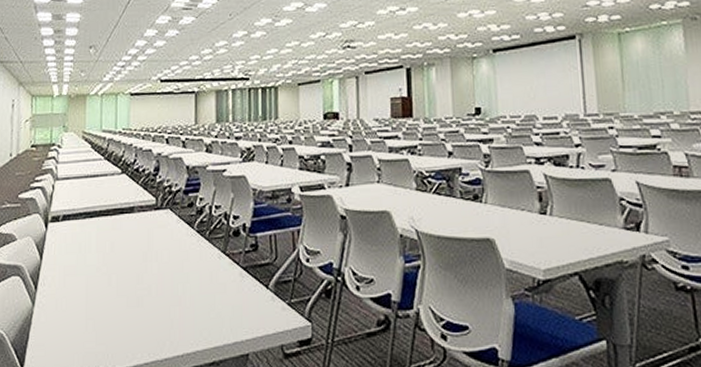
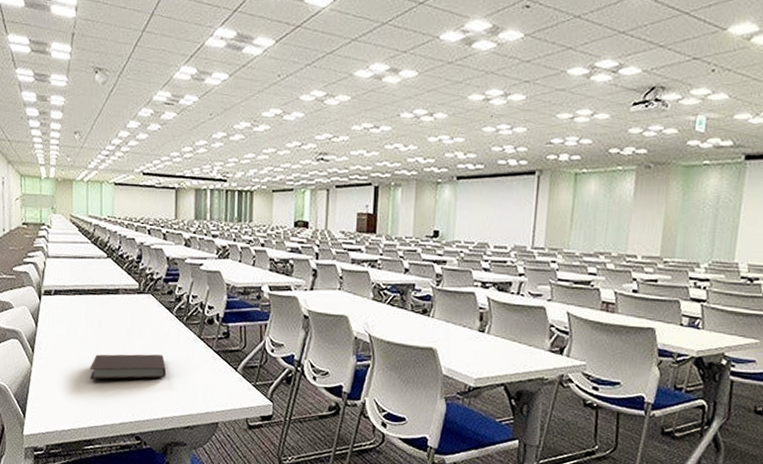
notebook: none [99,278,187,316] -> present [90,354,166,380]

